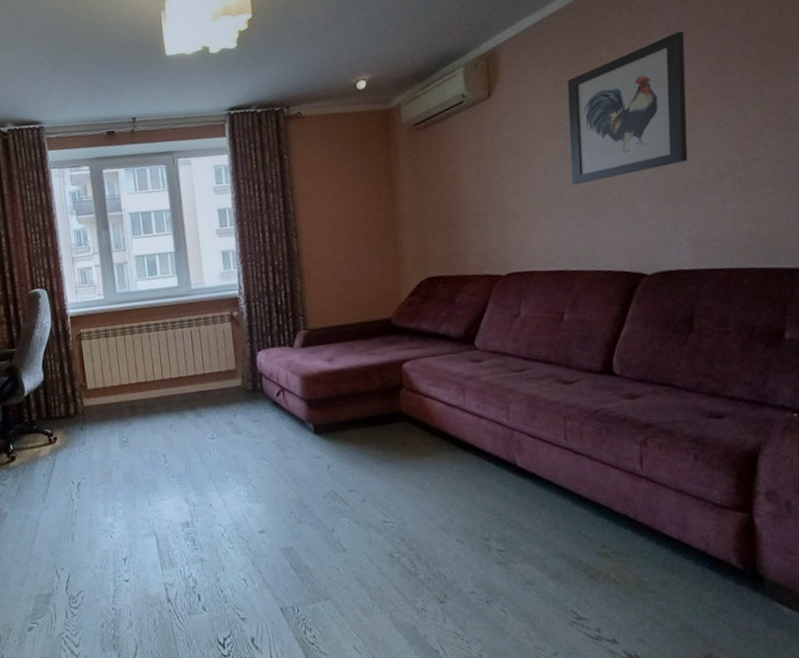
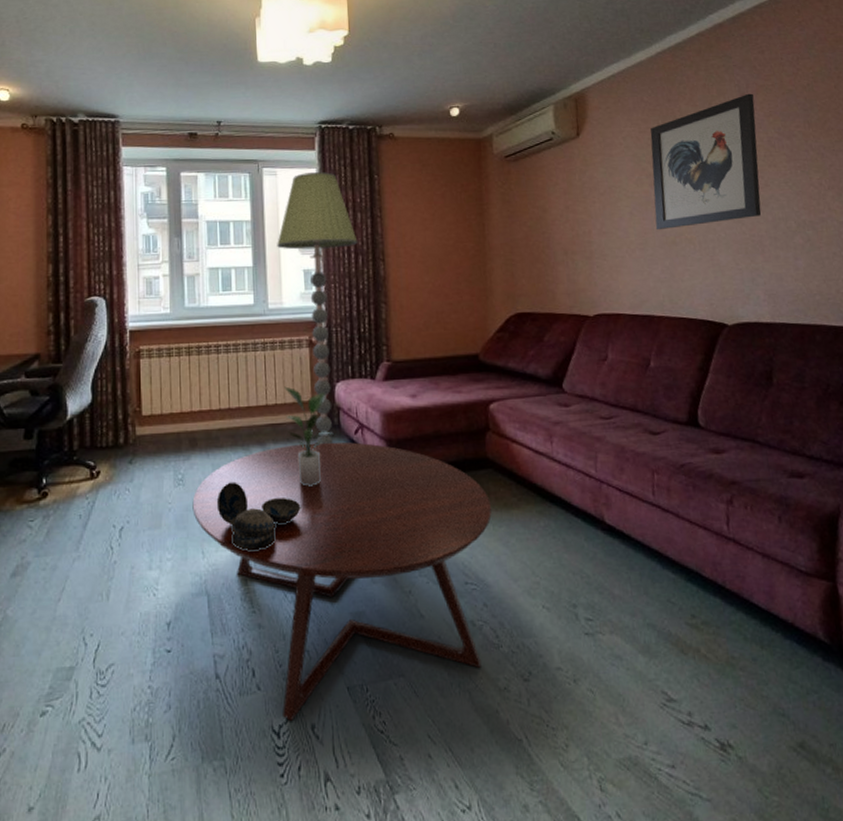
coffee table: none [136,404,407,636] -> present [192,442,492,722]
decorative bowl: none [157,441,232,499] -> present [216,481,301,550]
floor lamp: none [195,157,271,407] -> present [277,172,358,444]
potted plant: none [211,357,256,444] -> present [285,386,332,487]

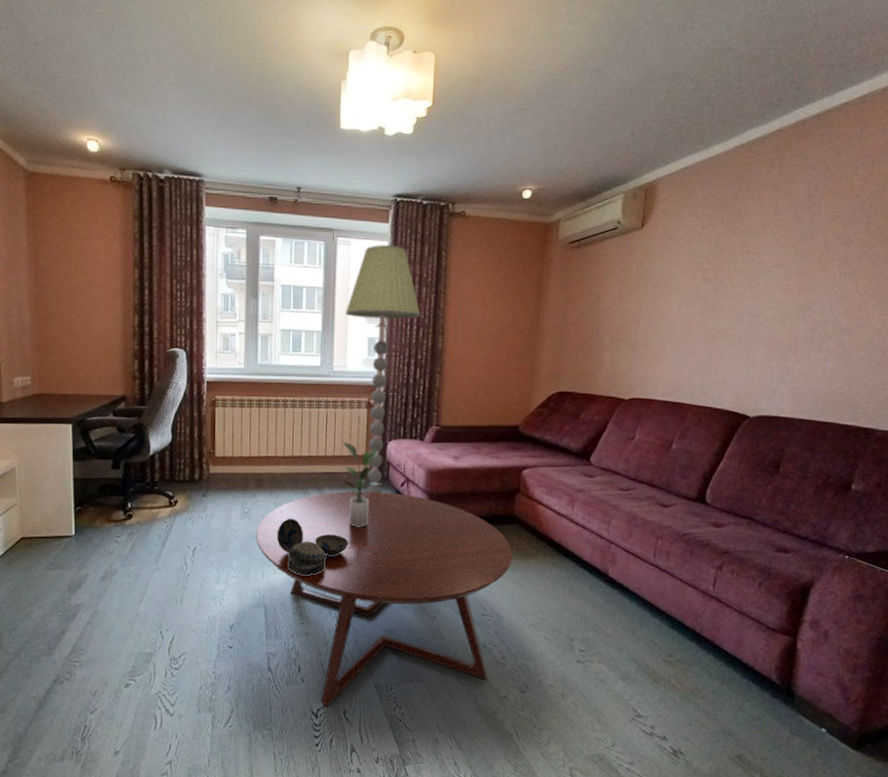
wall art: present [650,93,762,230] -> none [700,195,821,325]

